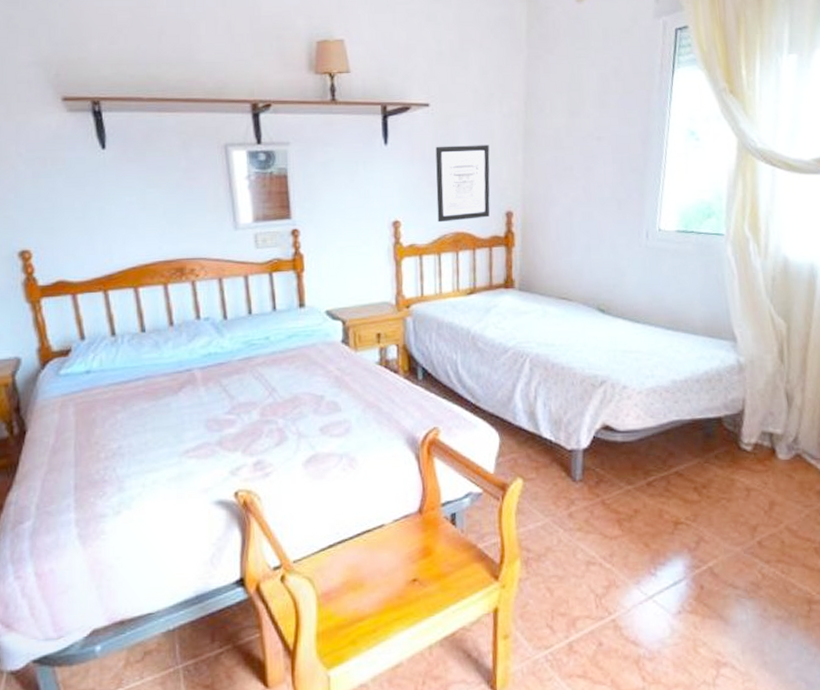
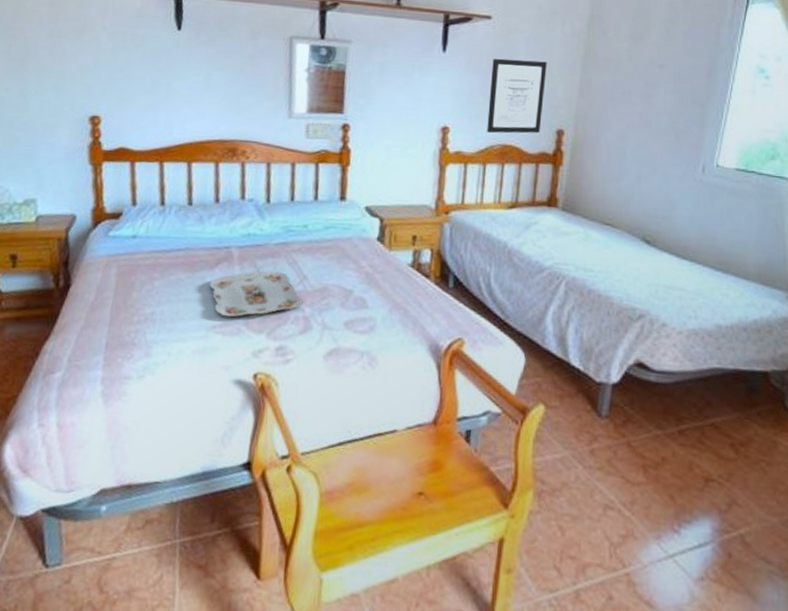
serving tray: none [175,387,274,440] -> present [209,271,302,317]

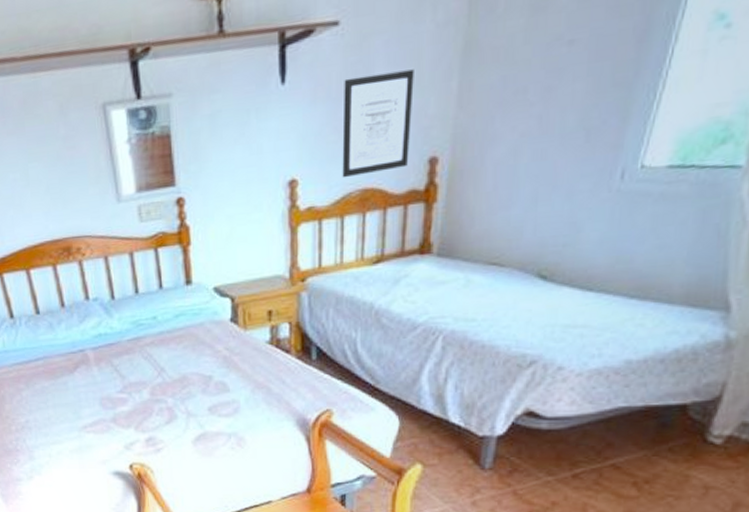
serving tray: present [209,271,302,317] -> none [72,367,163,417]

